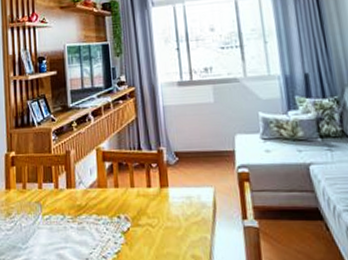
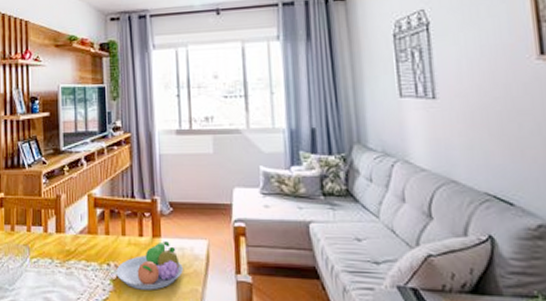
fruit bowl: none [126,191,192,241] -> present [116,241,183,290]

